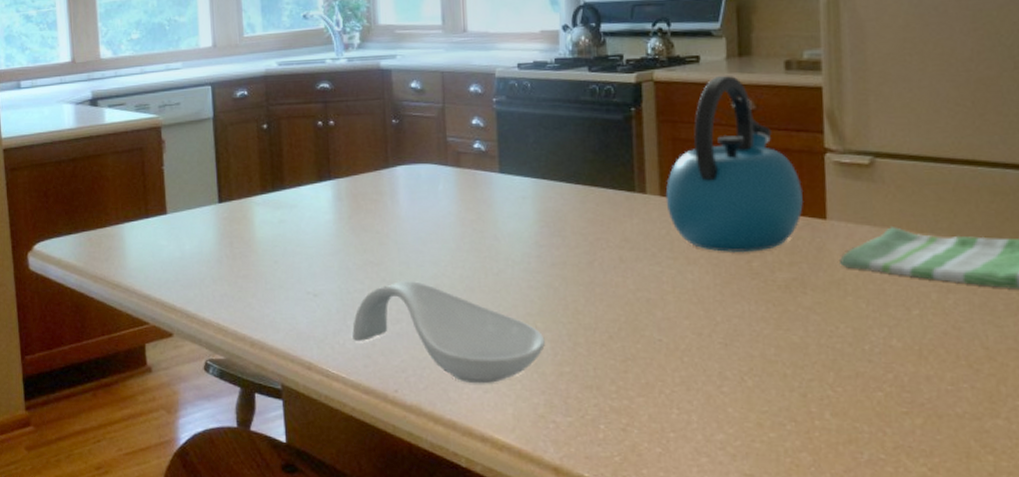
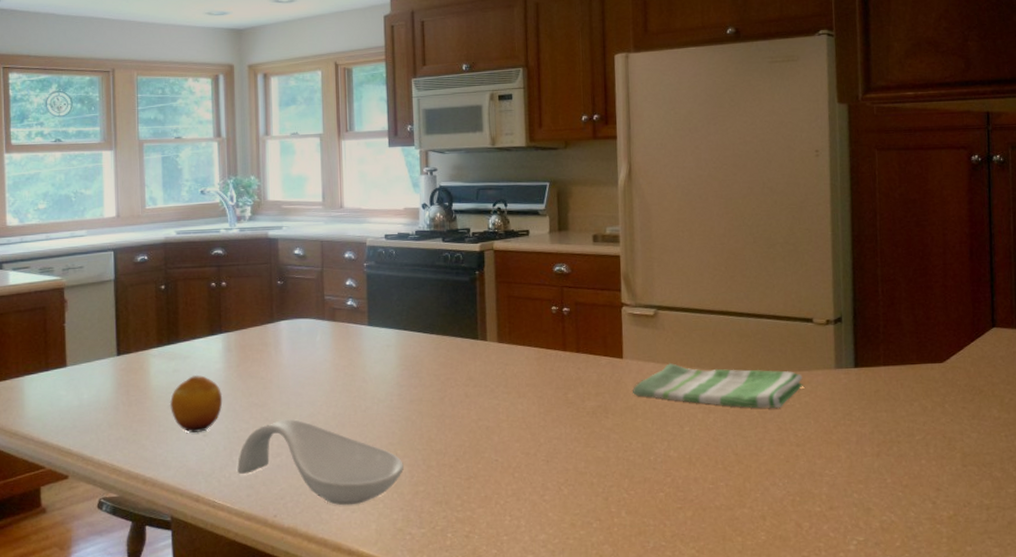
fruit: none [276,227,334,293] -> present [169,375,223,433]
kettle: present [665,75,803,253] -> none [502,245,606,387]

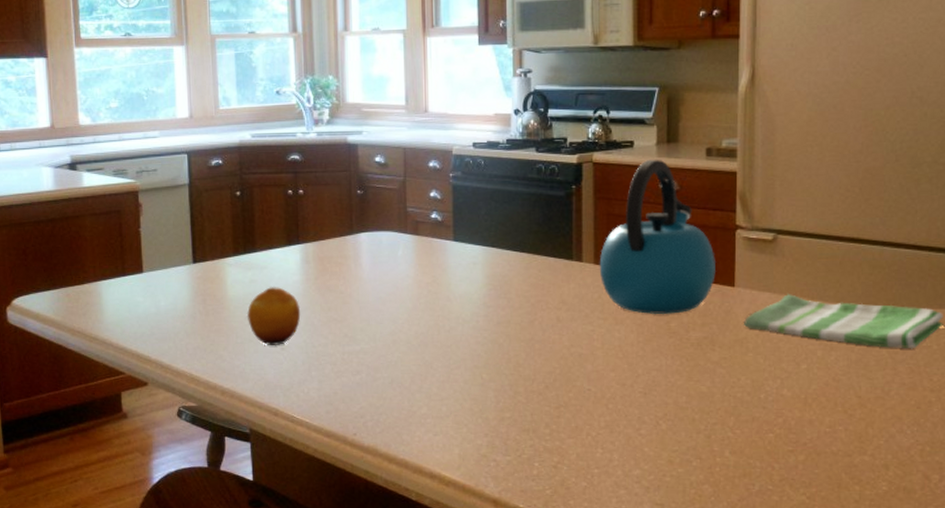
spoon rest: present [237,418,404,506] -> none [316,335,489,428]
kettle: none [502,245,606,387] -> present [599,159,716,315]

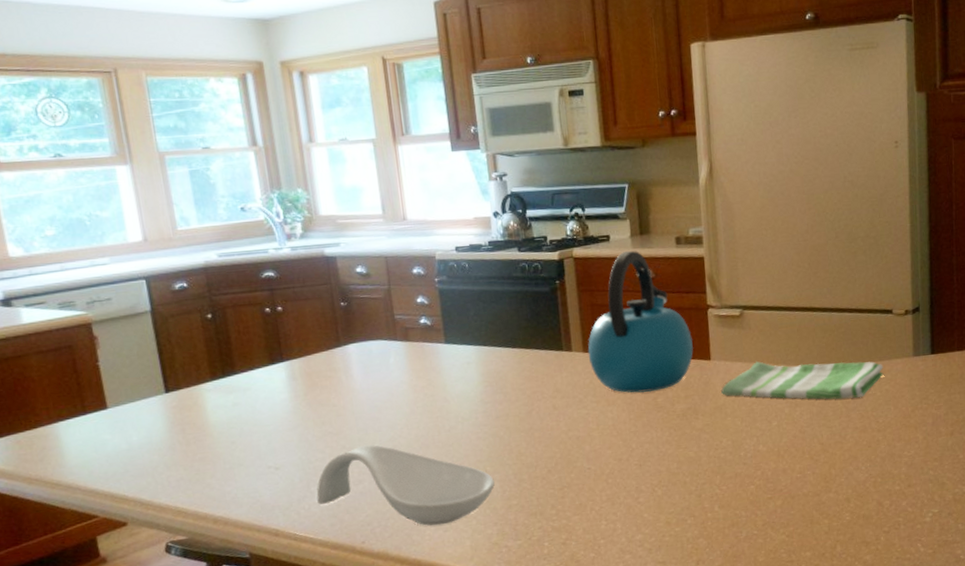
fruit: present [246,287,301,346] -> none [233,407,293,467]
spoon rest: none [316,335,489,428] -> present [316,444,495,526]

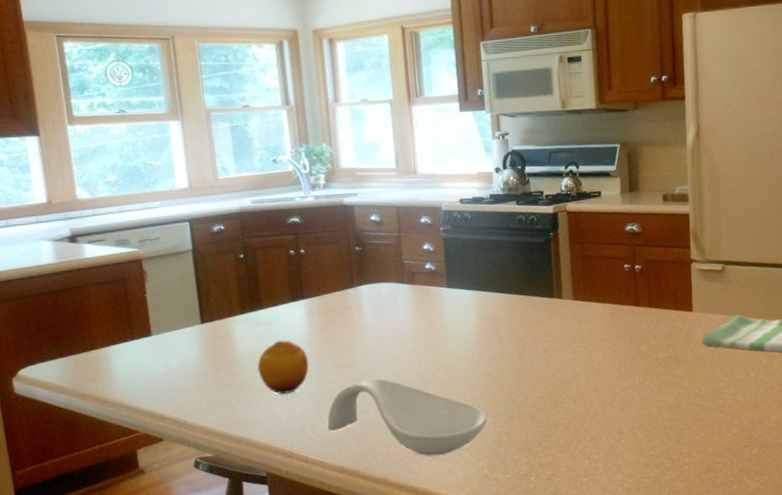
fruit: none [233,407,293,467] -> present [257,340,309,395]
kettle: present [587,250,693,393] -> none [577,206,676,341]

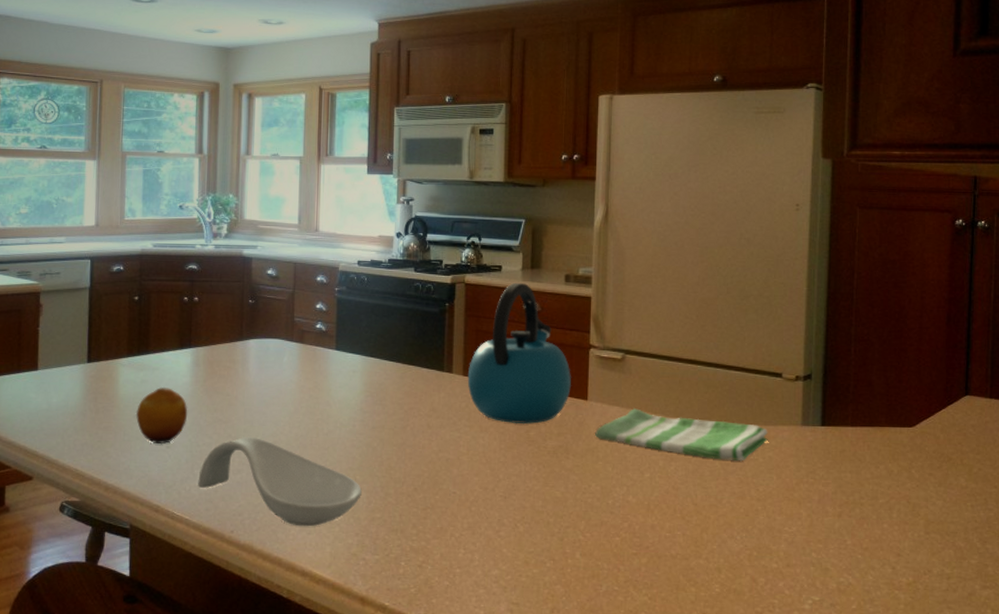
kettle: none [577,206,676,341] -> present [467,282,571,425]

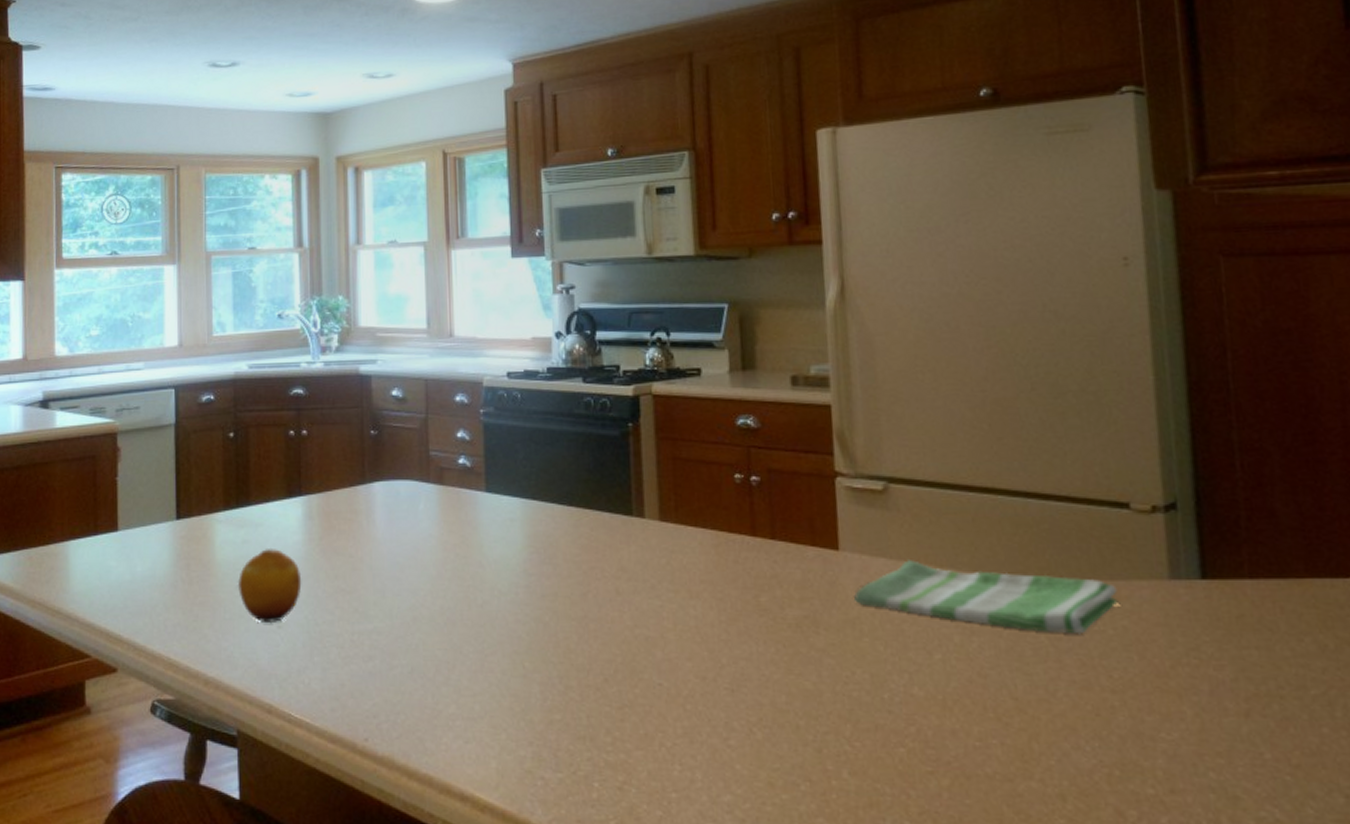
spoon rest: present [198,436,362,527] -> none [319,611,533,733]
kettle: present [467,282,571,425] -> none [665,390,814,587]

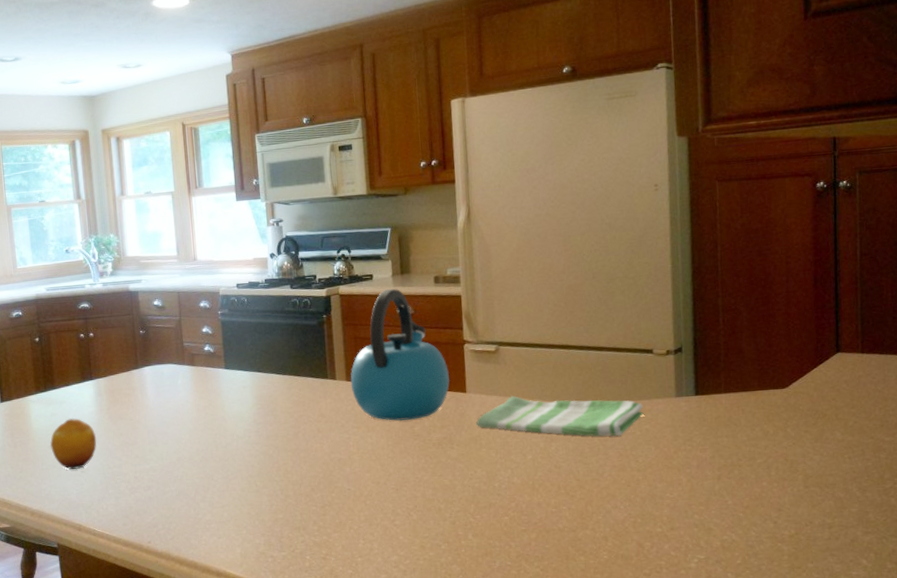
kettle: none [665,390,814,587] -> present [350,288,450,421]

